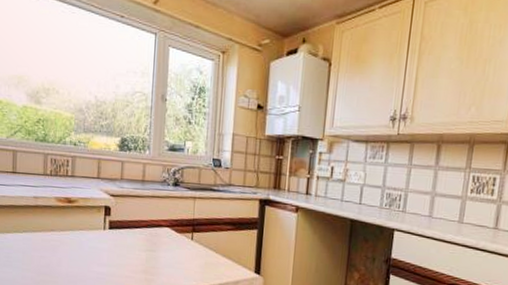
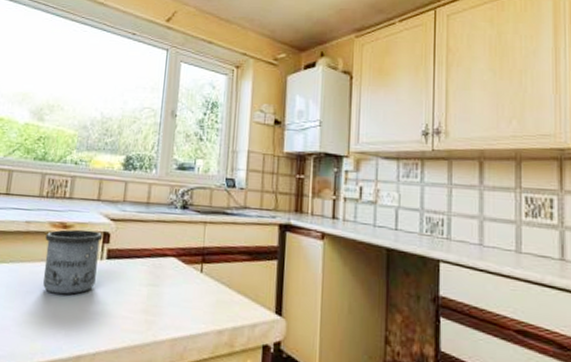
mug: none [53,203,104,259] -> present [43,229,103,295]

